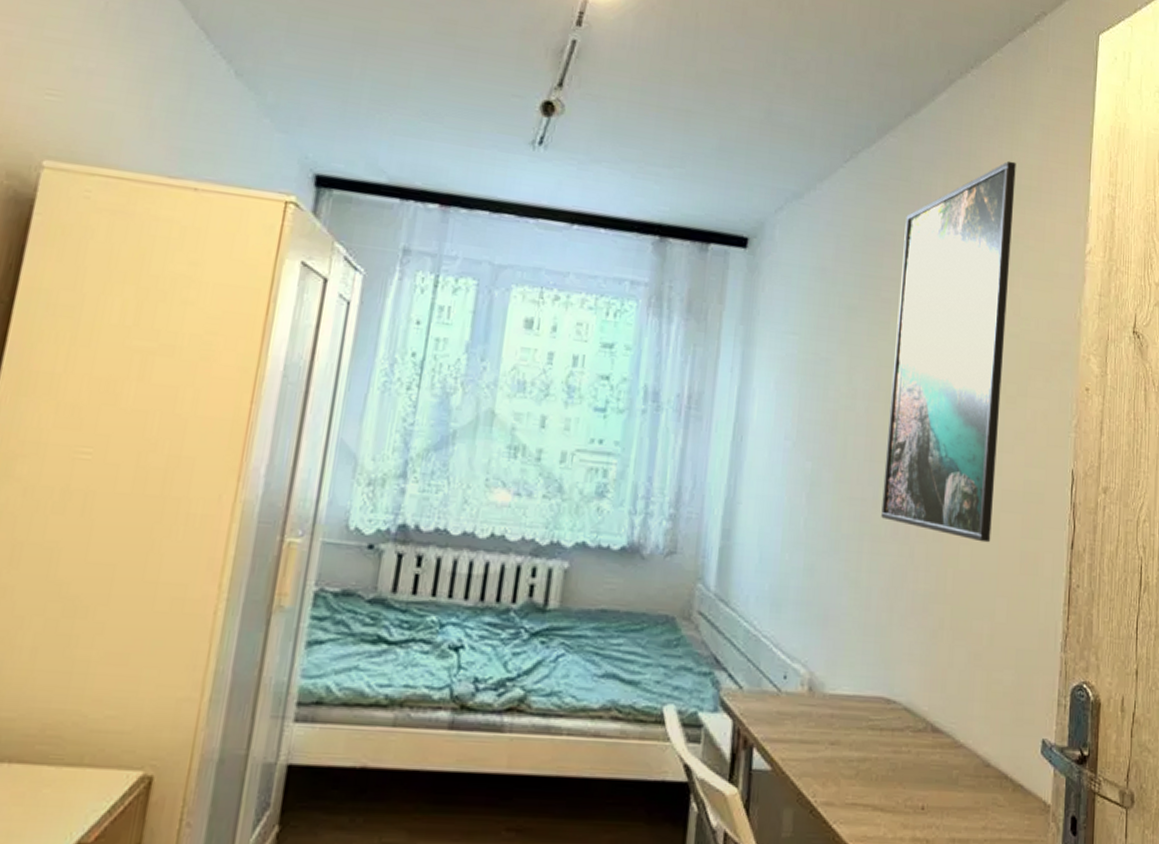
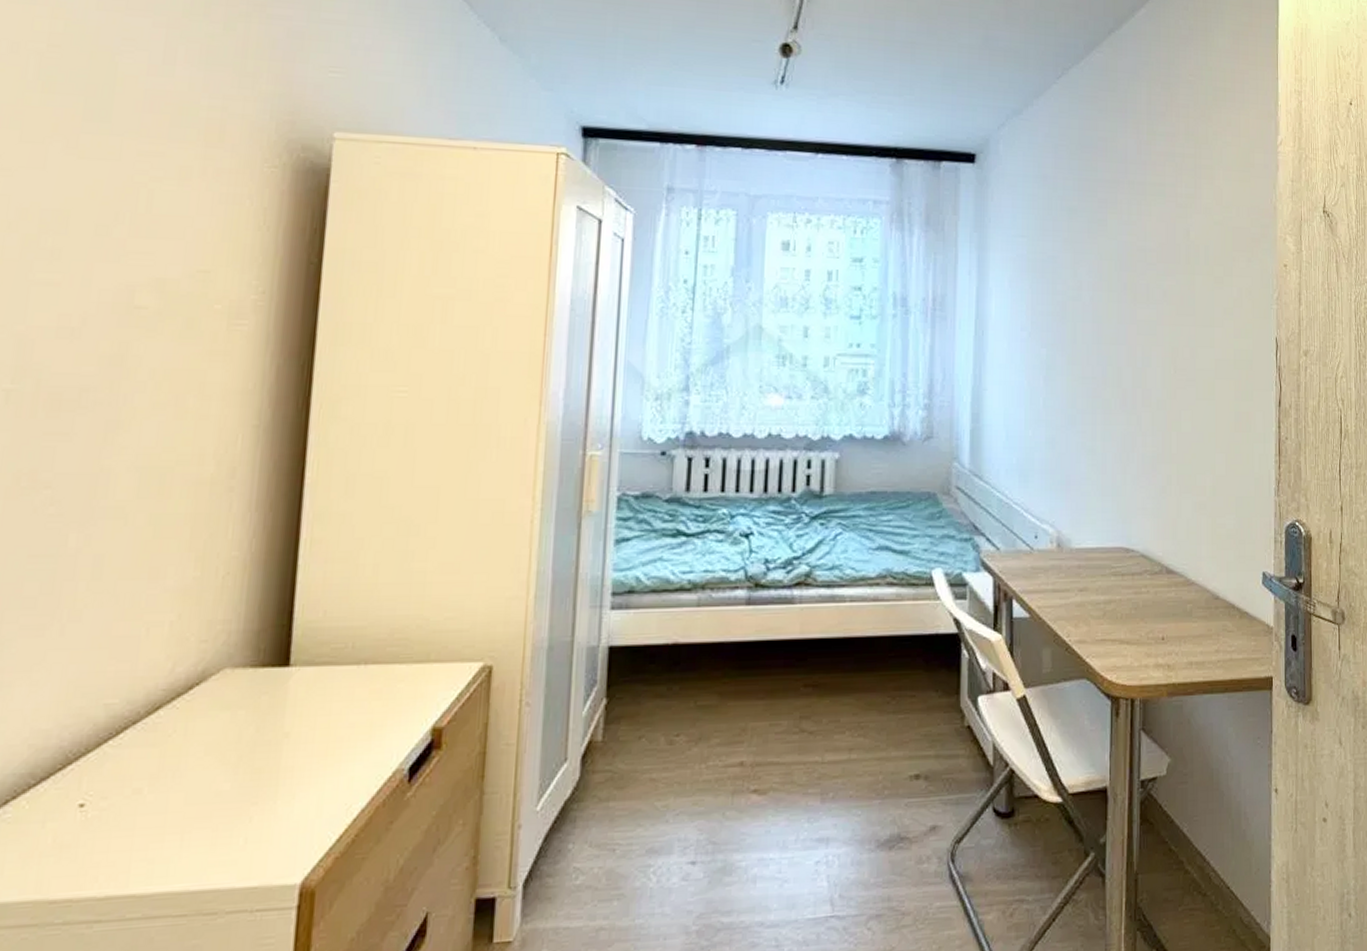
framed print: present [881,160,1016,543] -> none [1111,66,1211,407]

